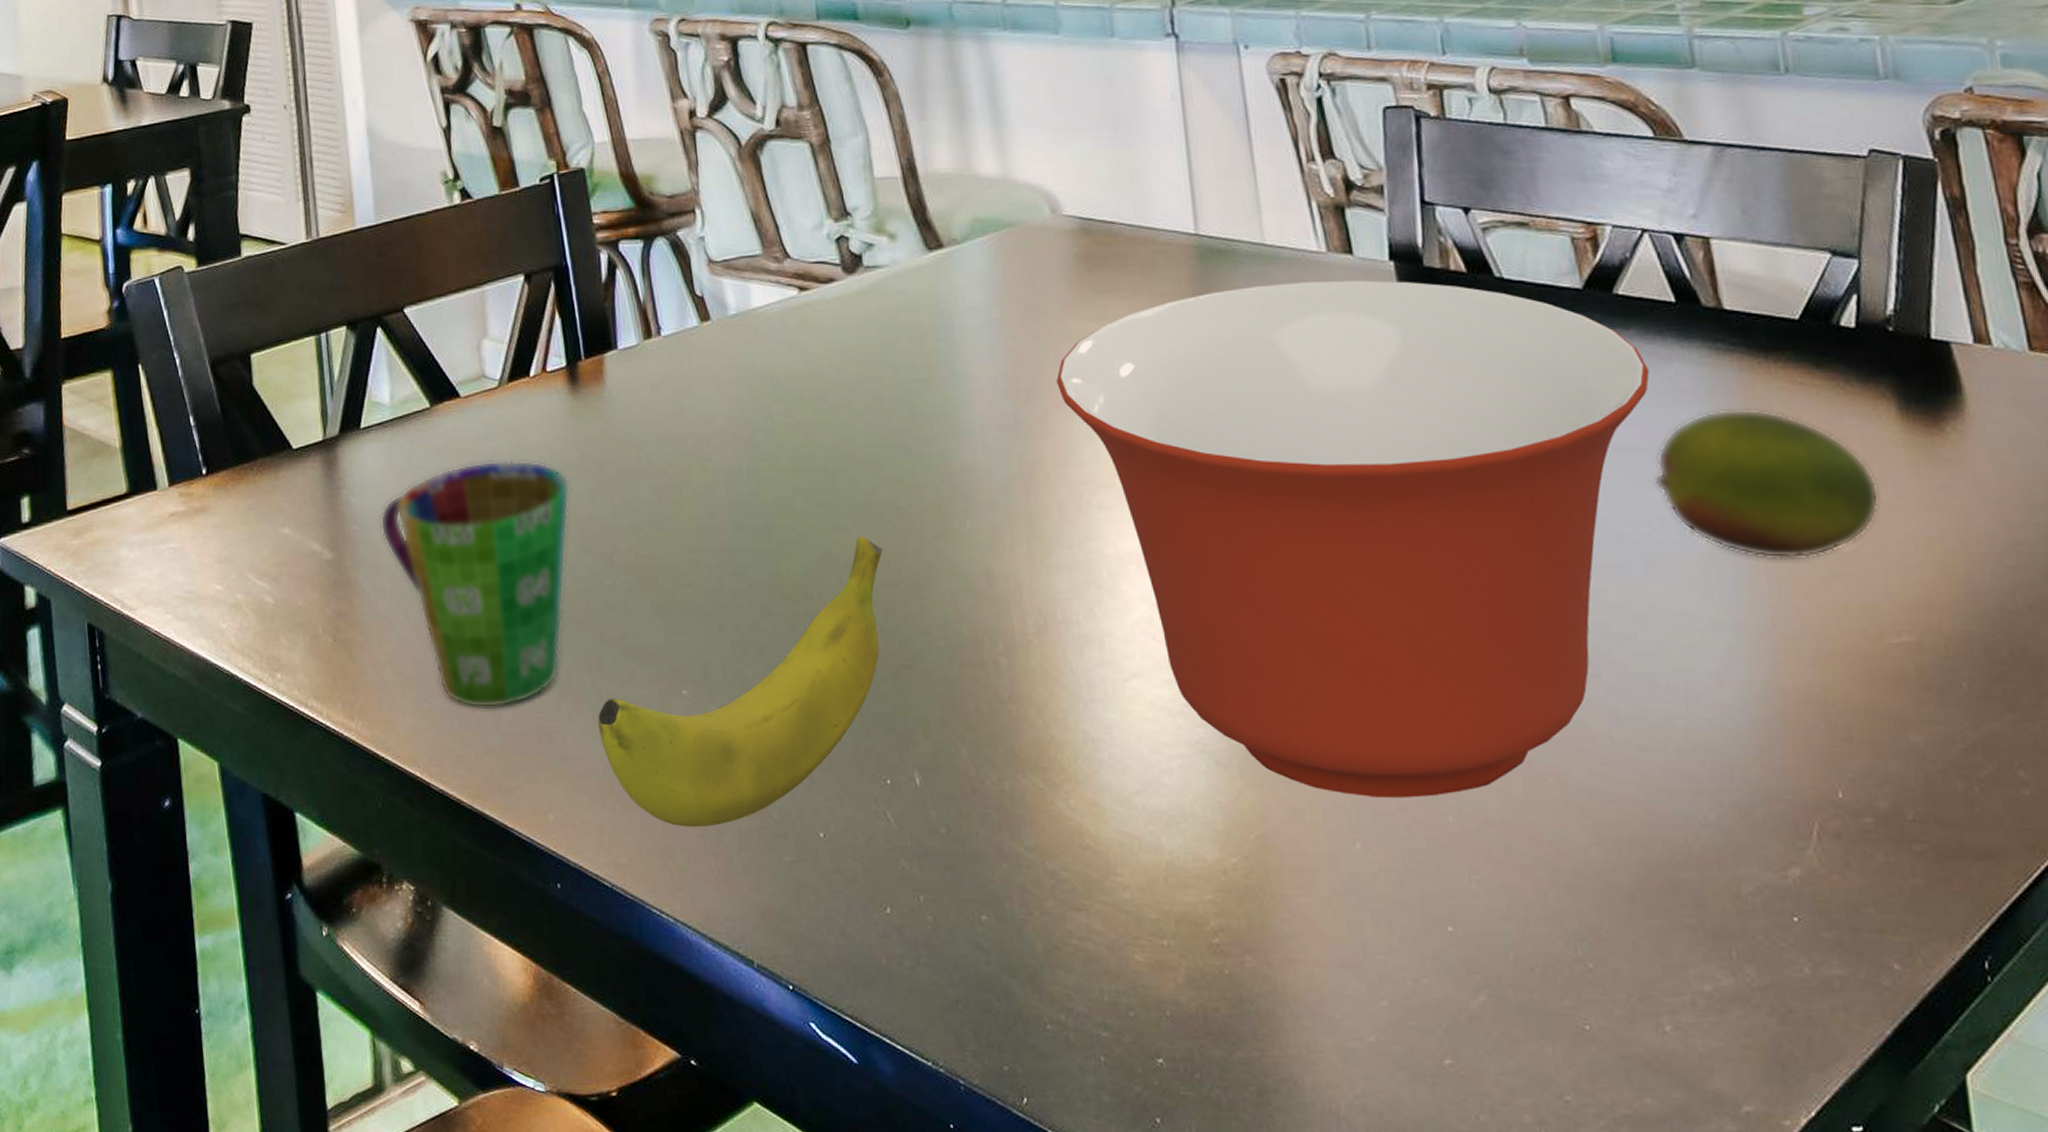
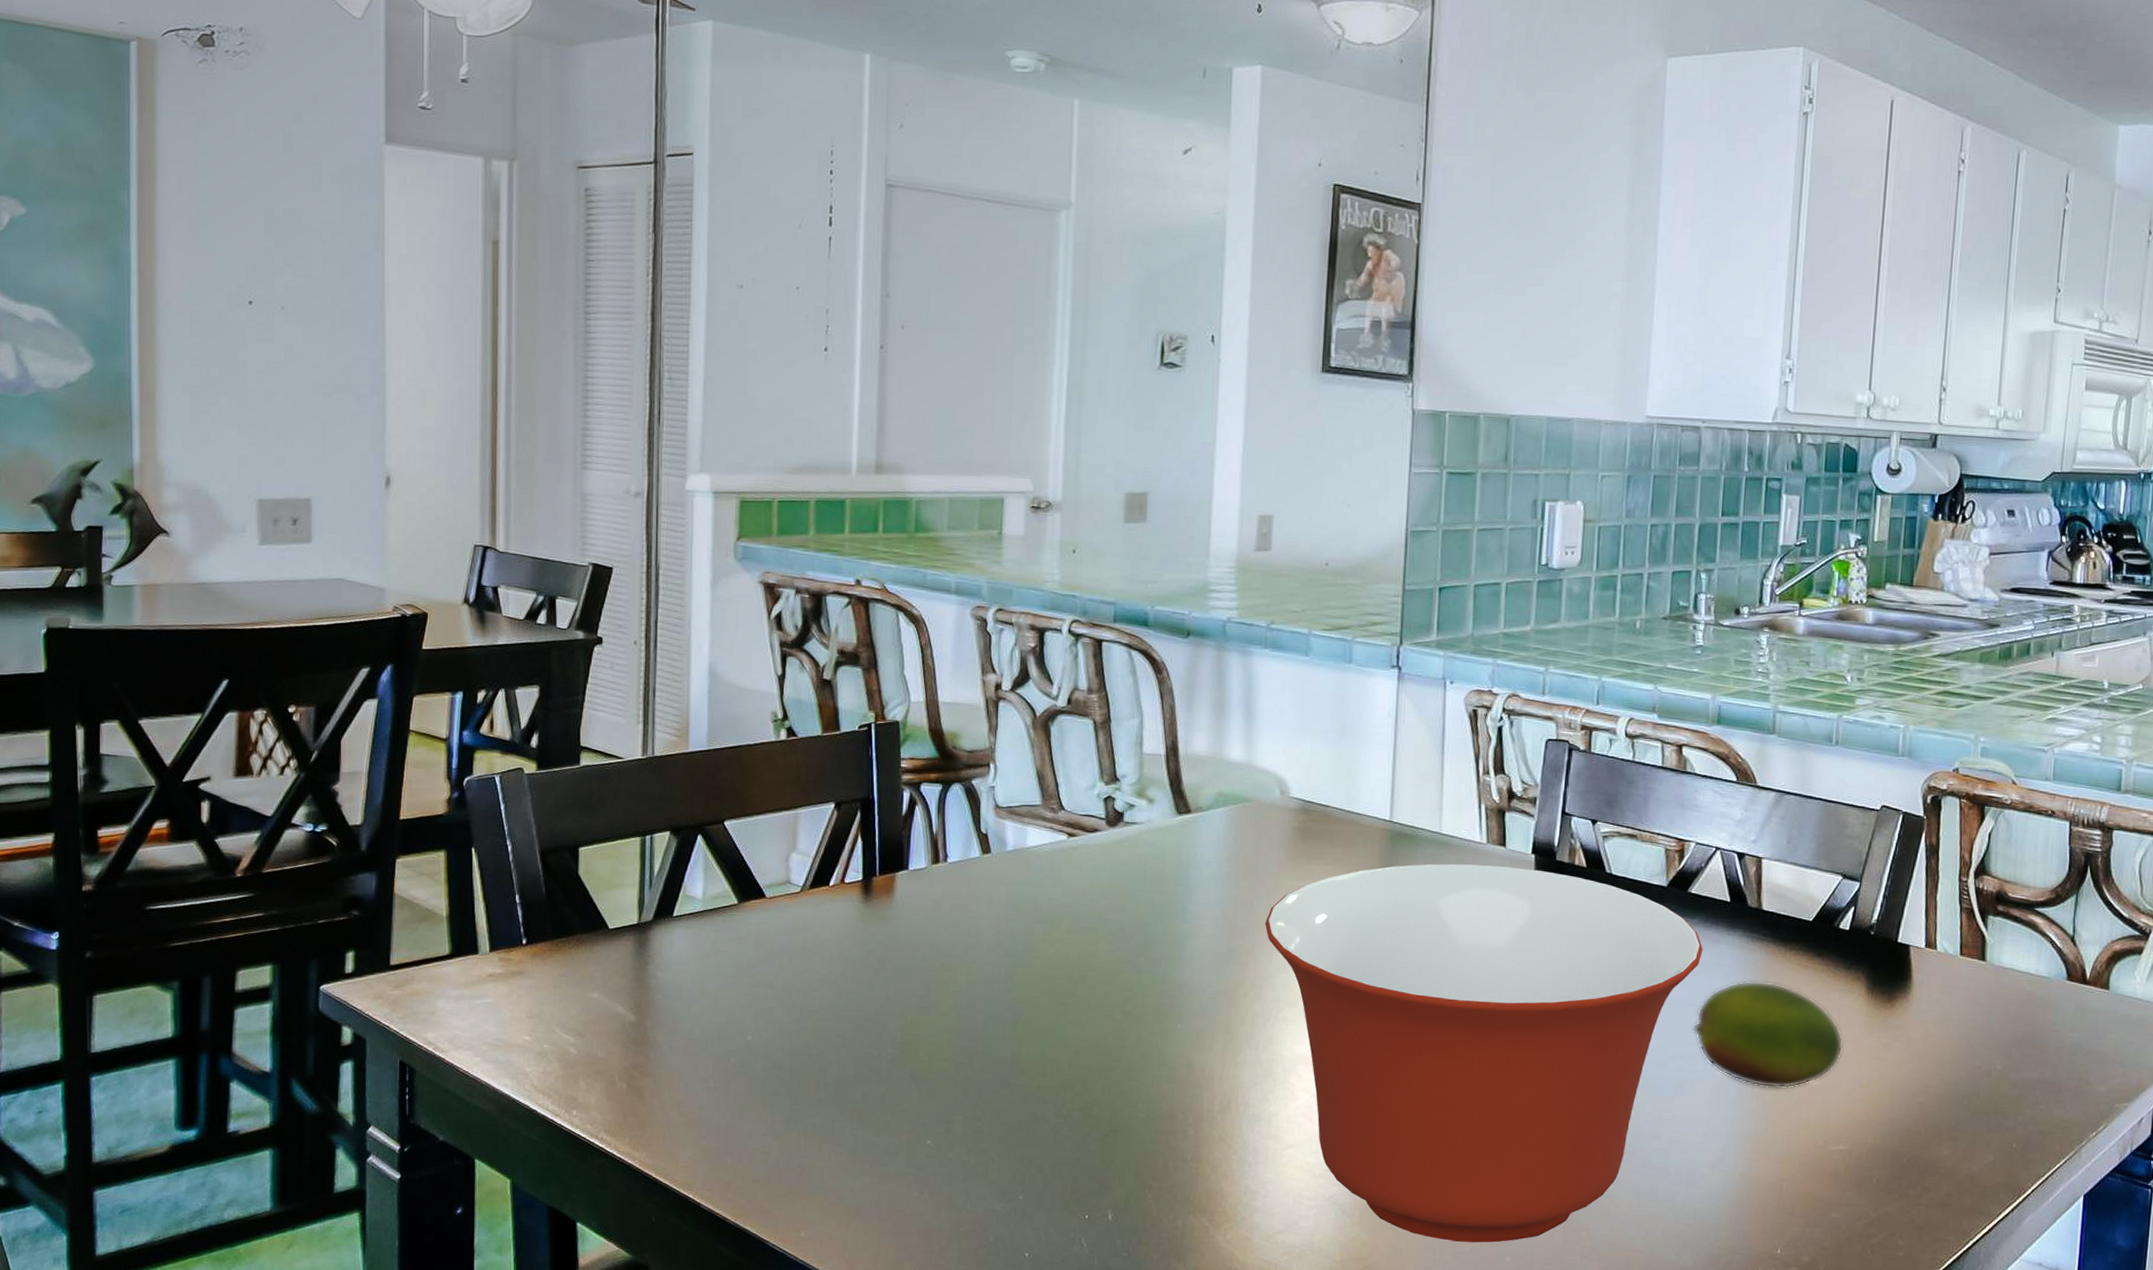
cup: present [380,460,571,709] -> none [681,950,853,1147]
banana: present [597,536,883,828] -> none [852,1030,1108,1246]

